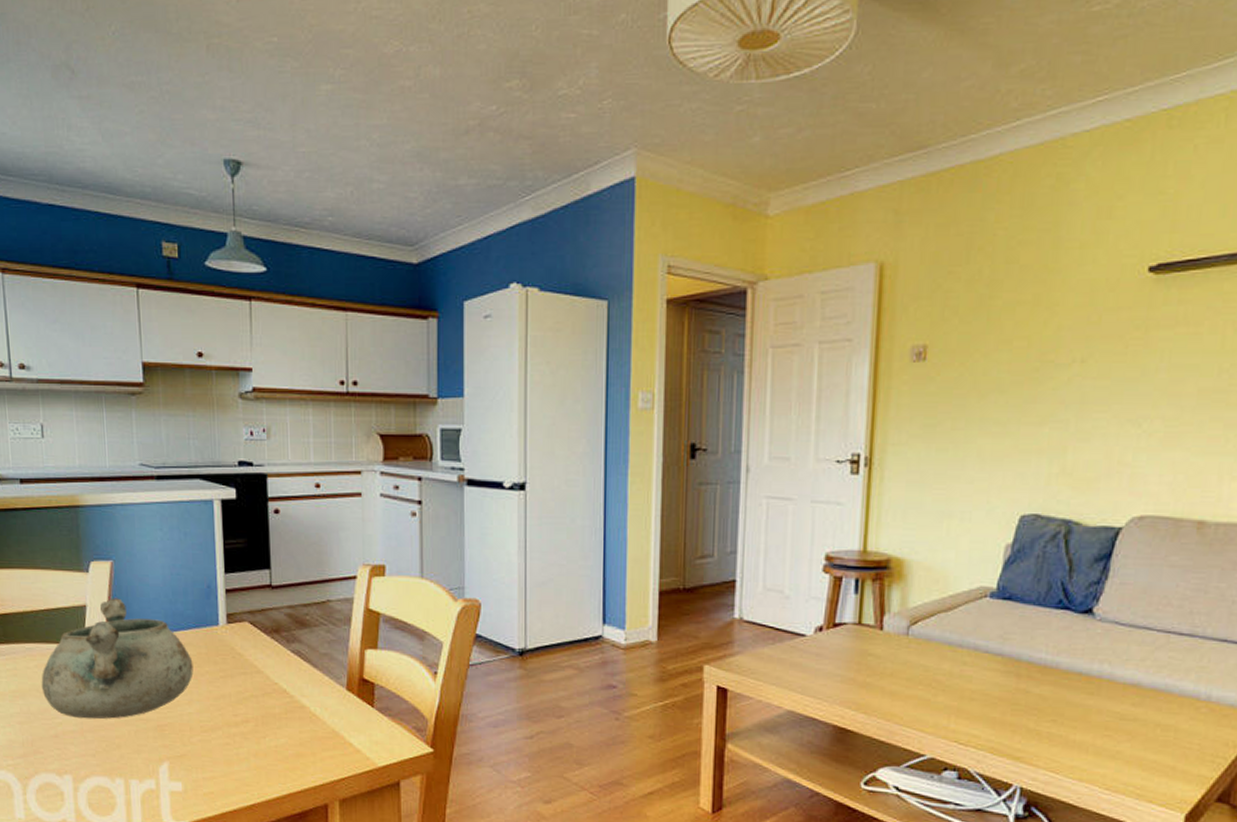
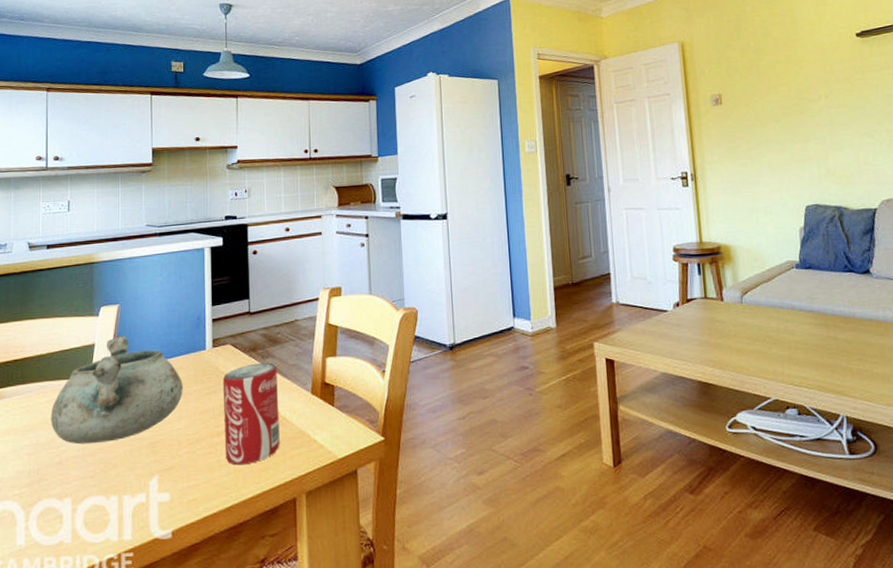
beverage can: none [240,647,309,762] -> present [222,362,280,466]

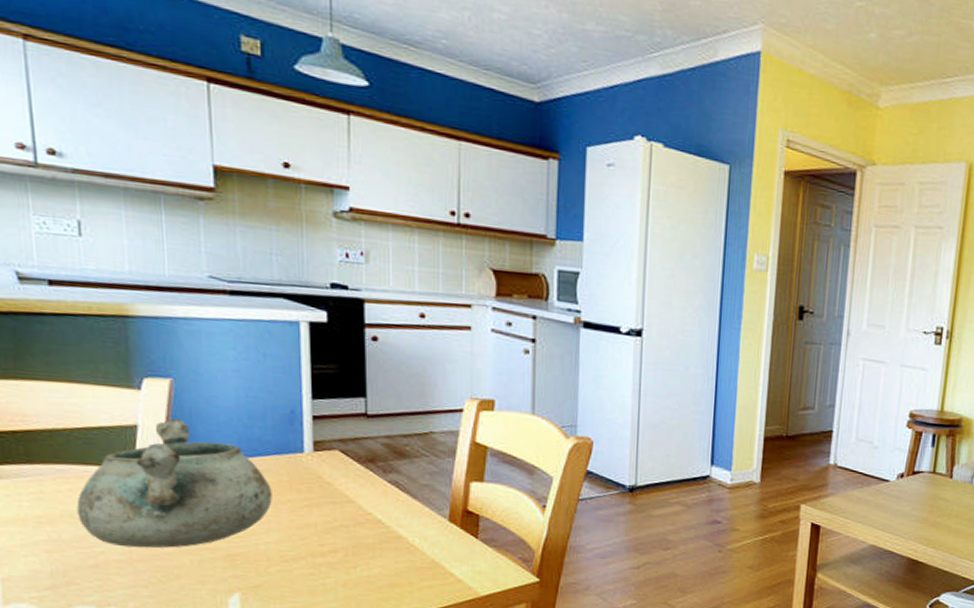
beverage can: present [222,362,280,466] -> none [328,477,406,592]

